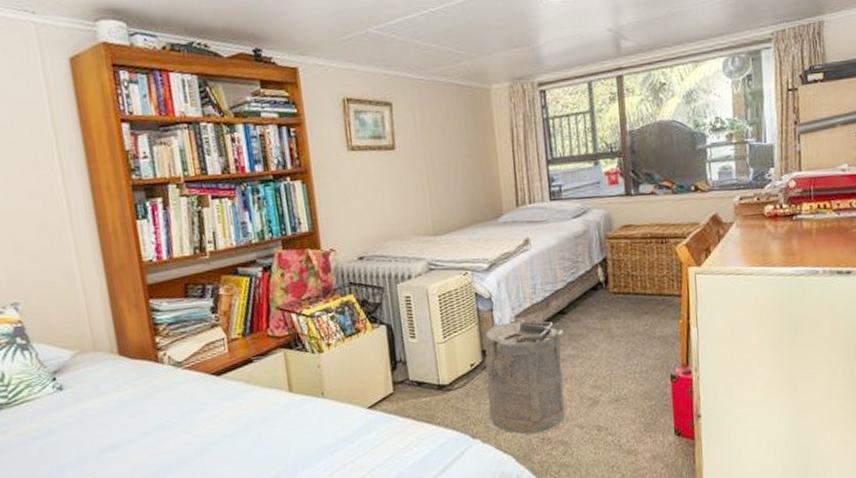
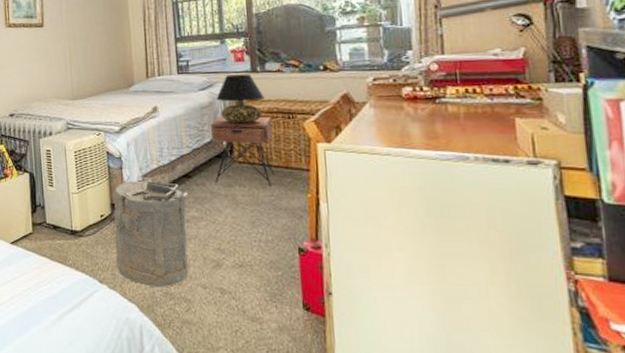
nightstand: none [584,243,649,317] -> present [210,116,275,187]
table lamp: none [590,197,639,252] -> present [216,74,265,124]

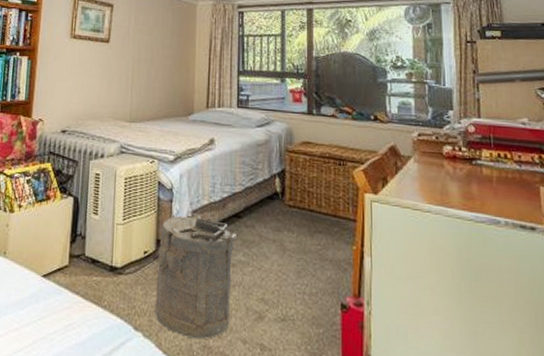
nightstand: present [210,116,275,187] -> none [264,156,323,235]
table lamp: present [216,74,265,124] -> none [272,114,318,166]

